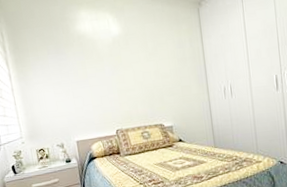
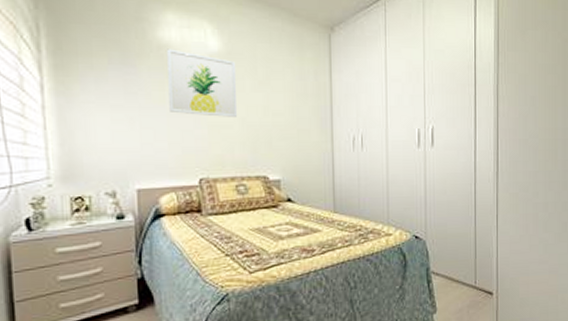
wall art: none [84,37,137,84] -> present [167,49,238,117]

